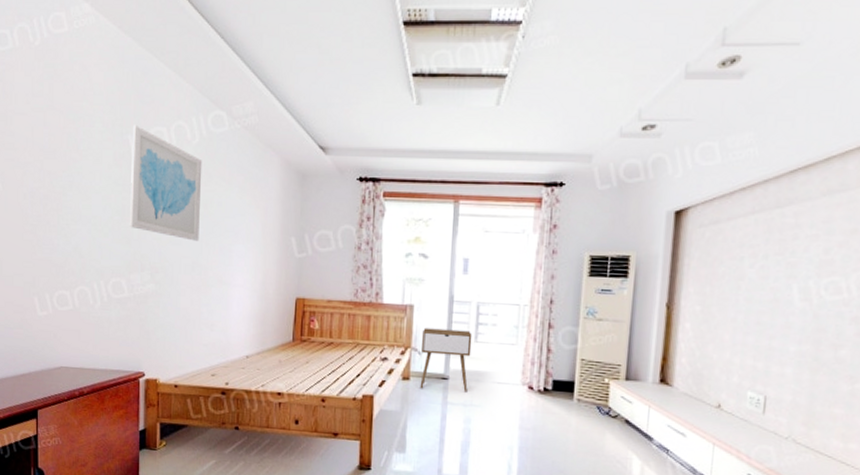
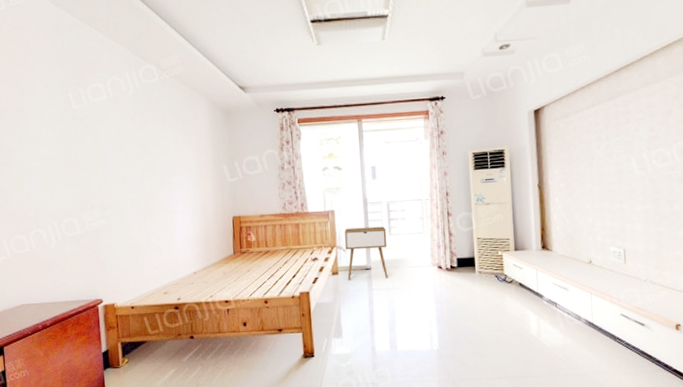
wall art: present [130,124,202,241] -> none [72,83,141,178]

